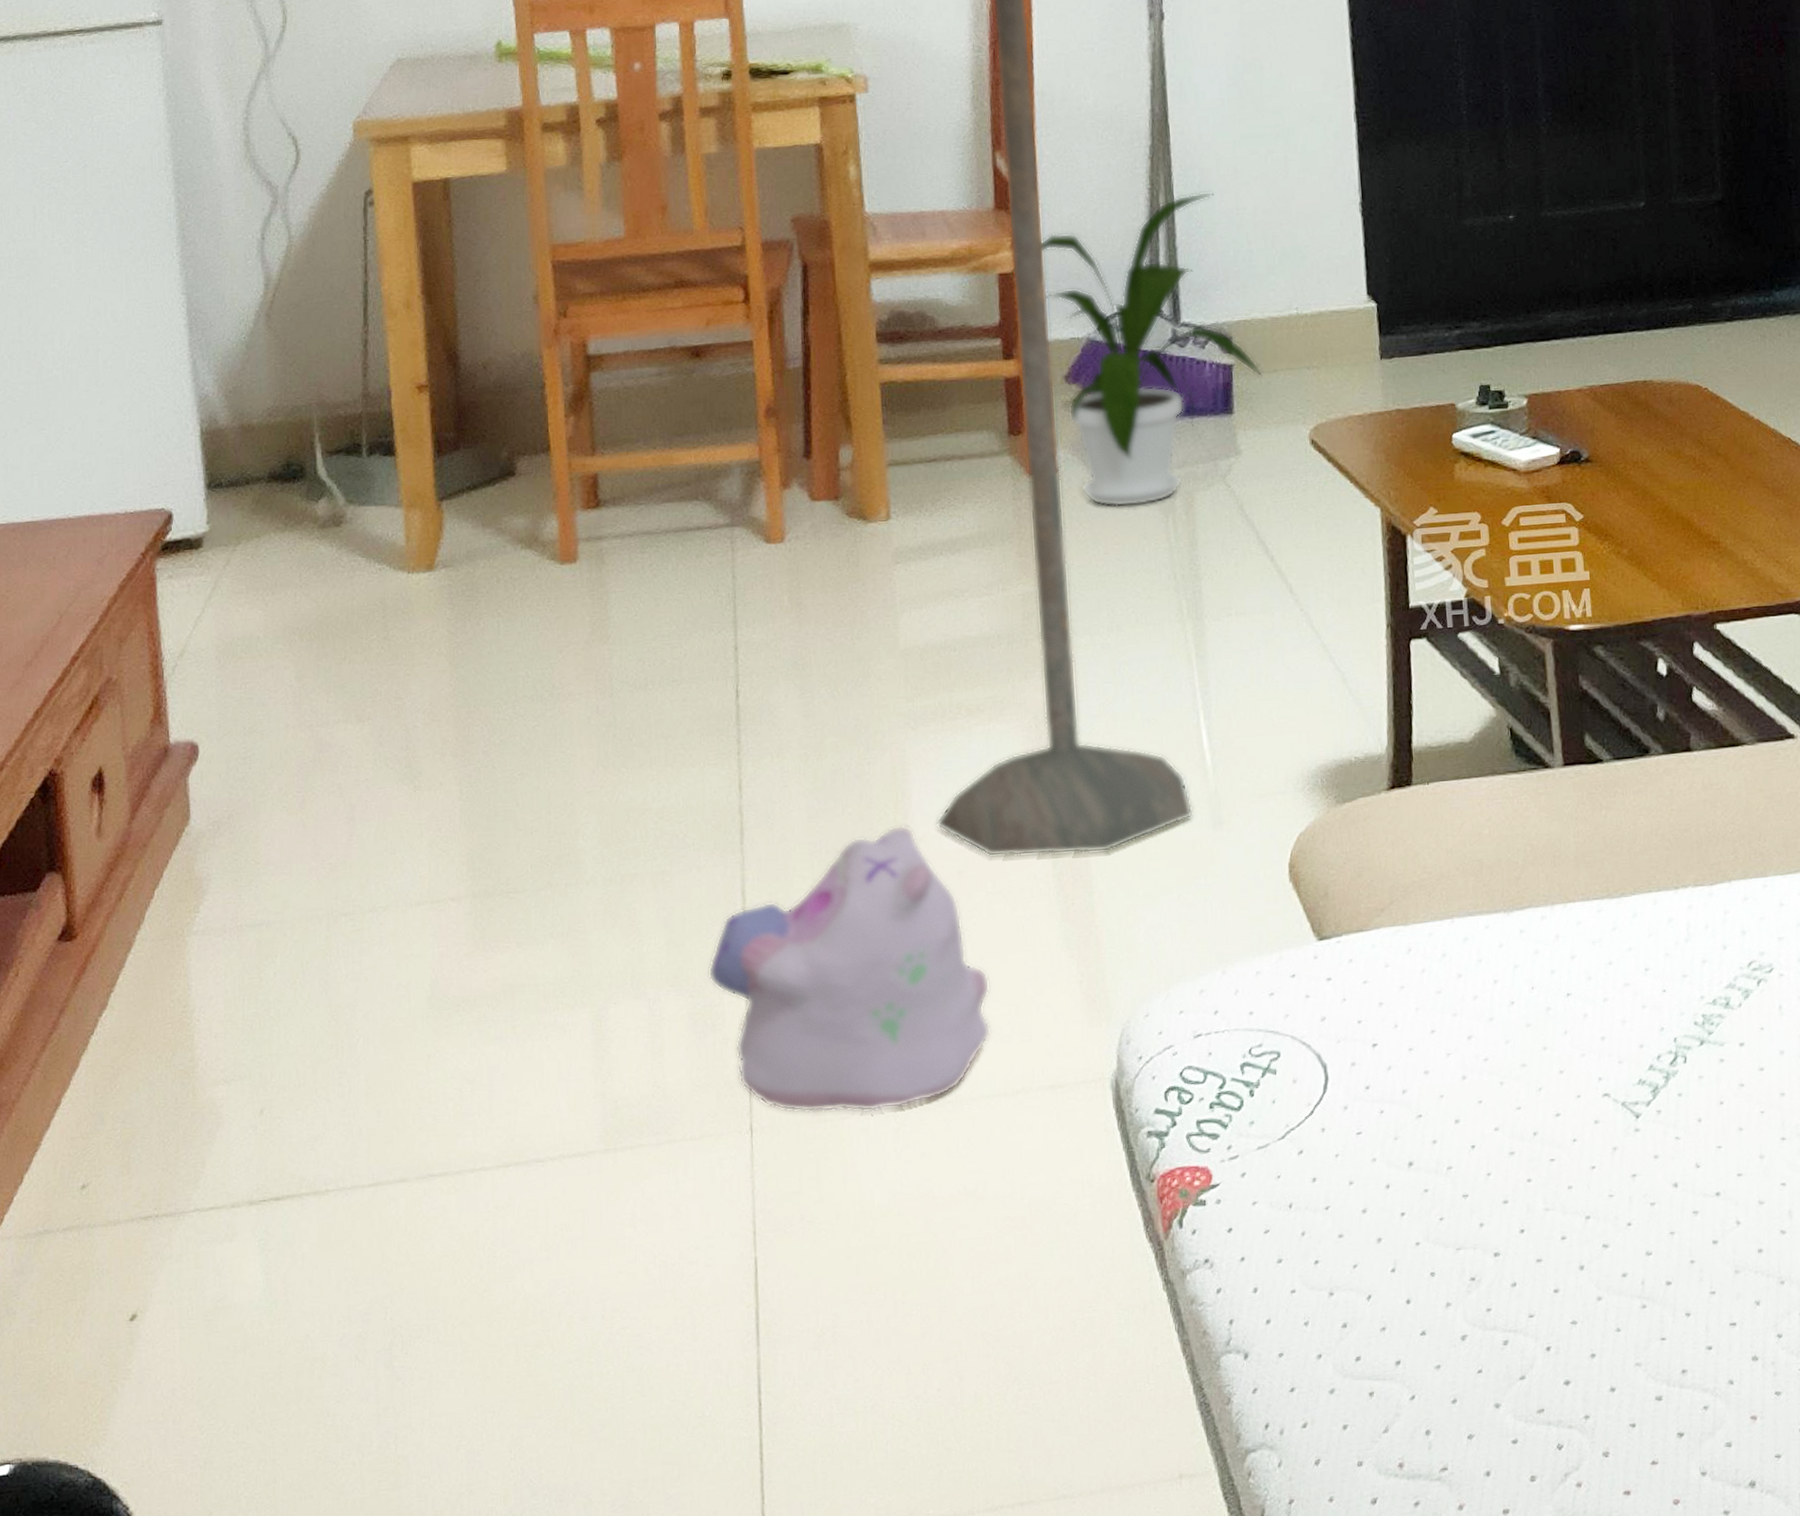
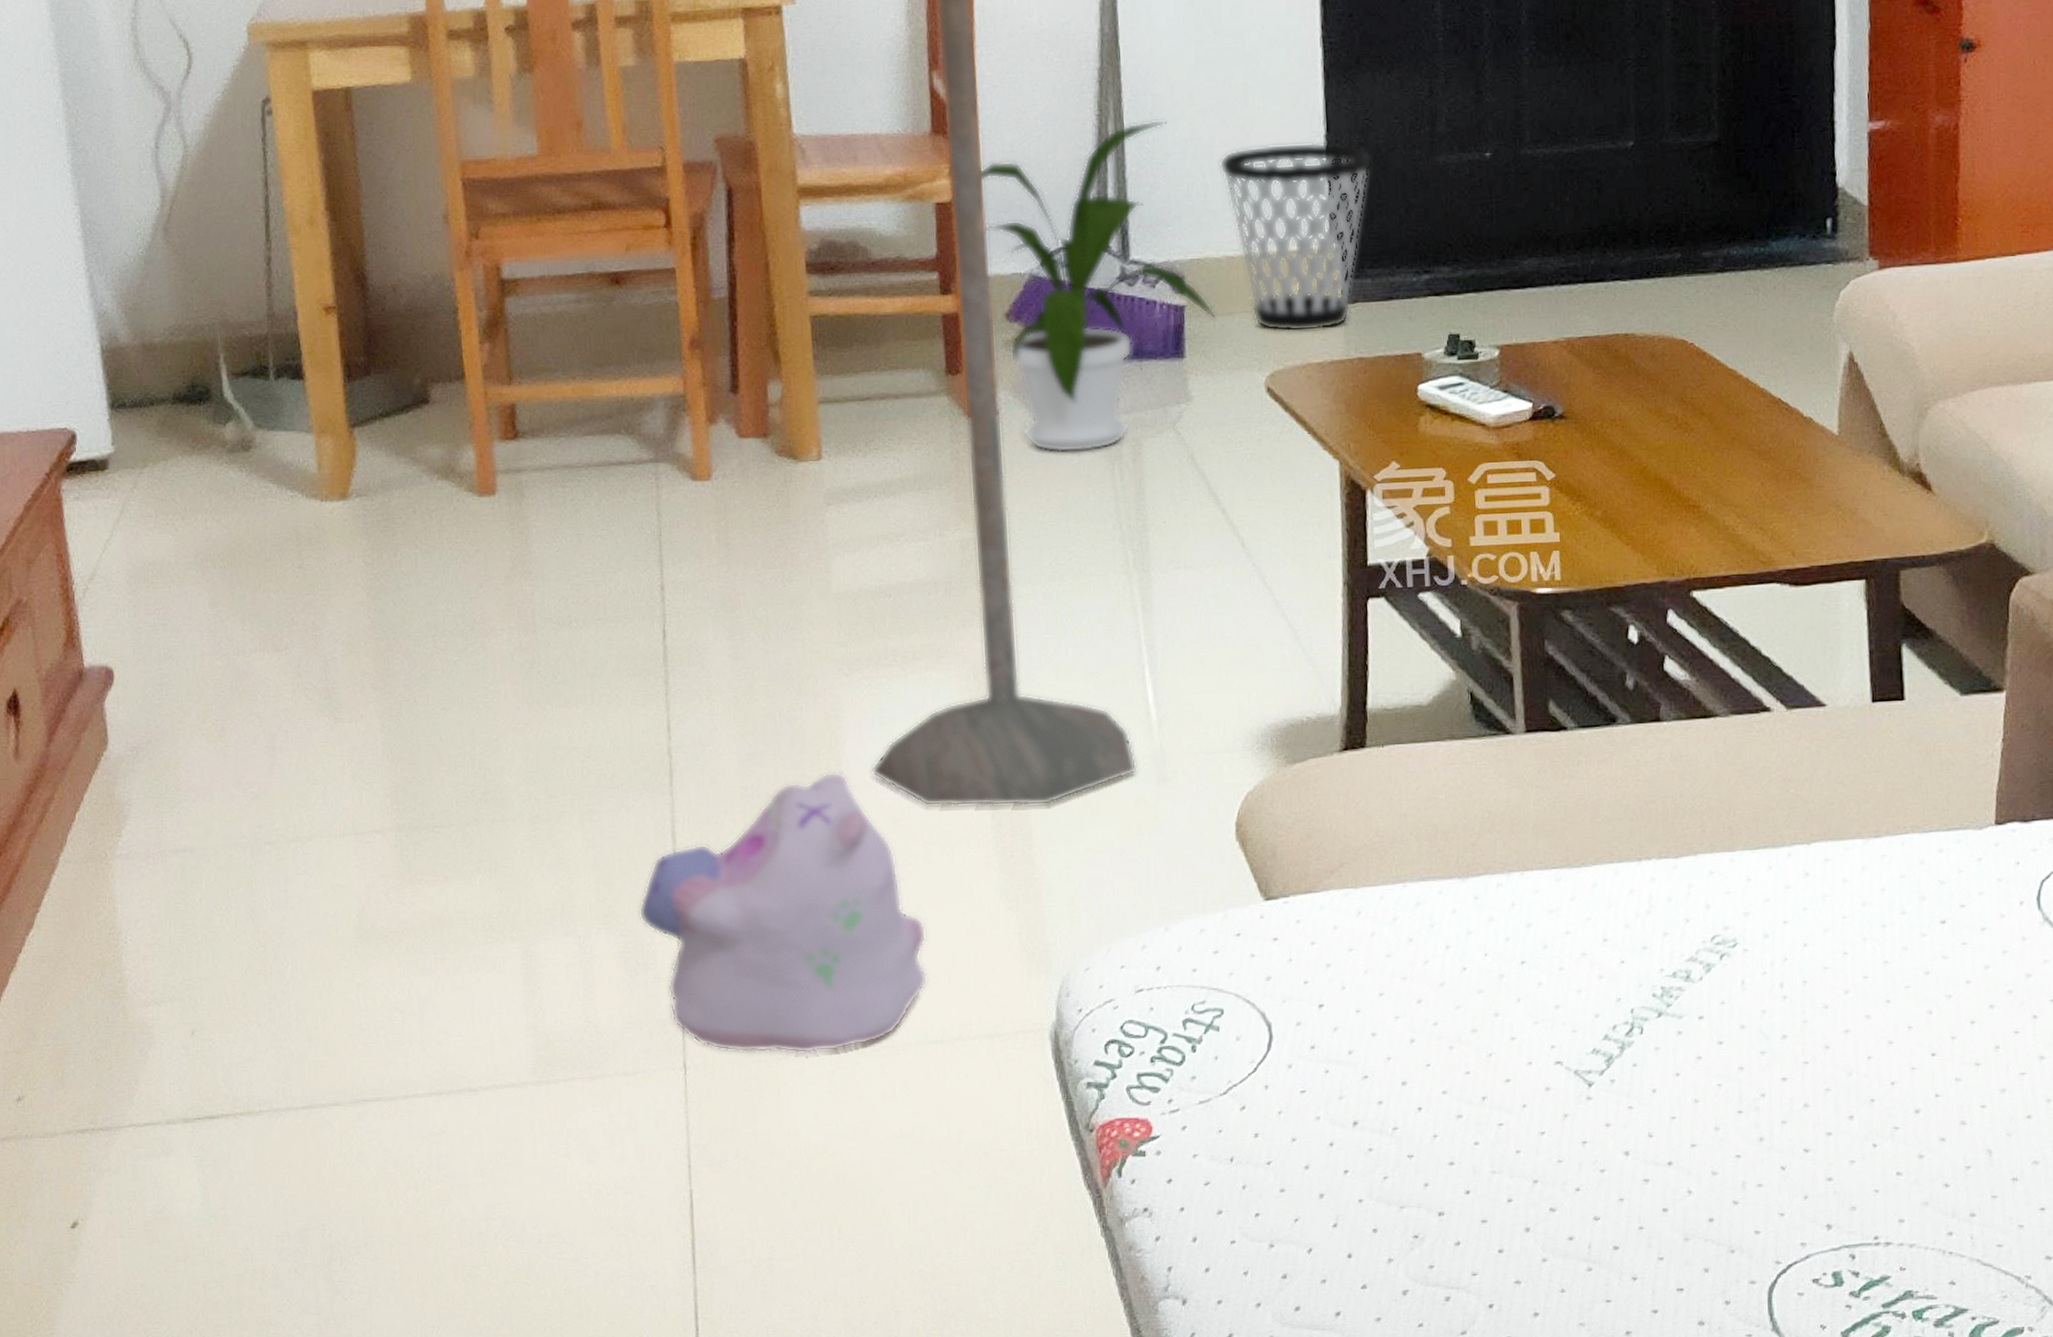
wastebasket: none [1262,209,1405,387] -> present [1219,142,1372,332]

